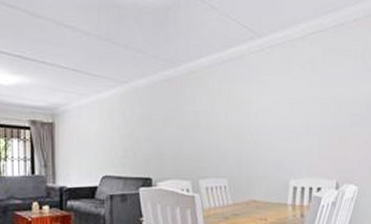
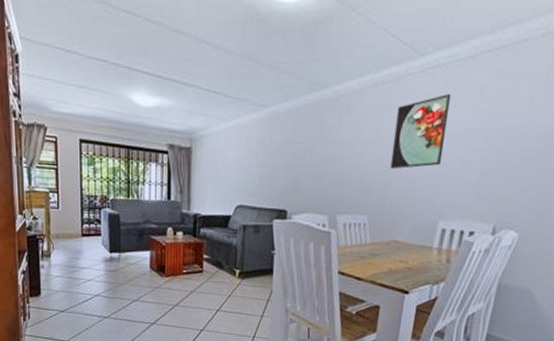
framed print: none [243,69,288,136] -> present [390,94,452,169]

